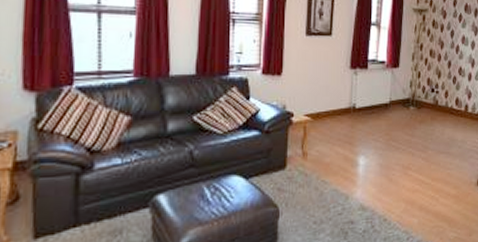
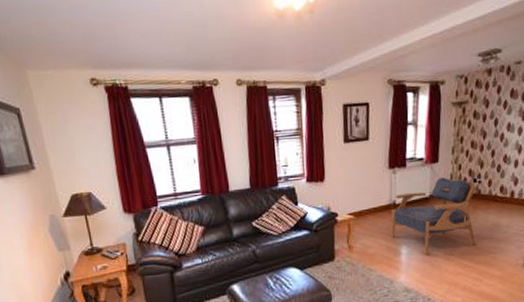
armchair: none [348,84,435,168] -> present [390,177,478,255]

